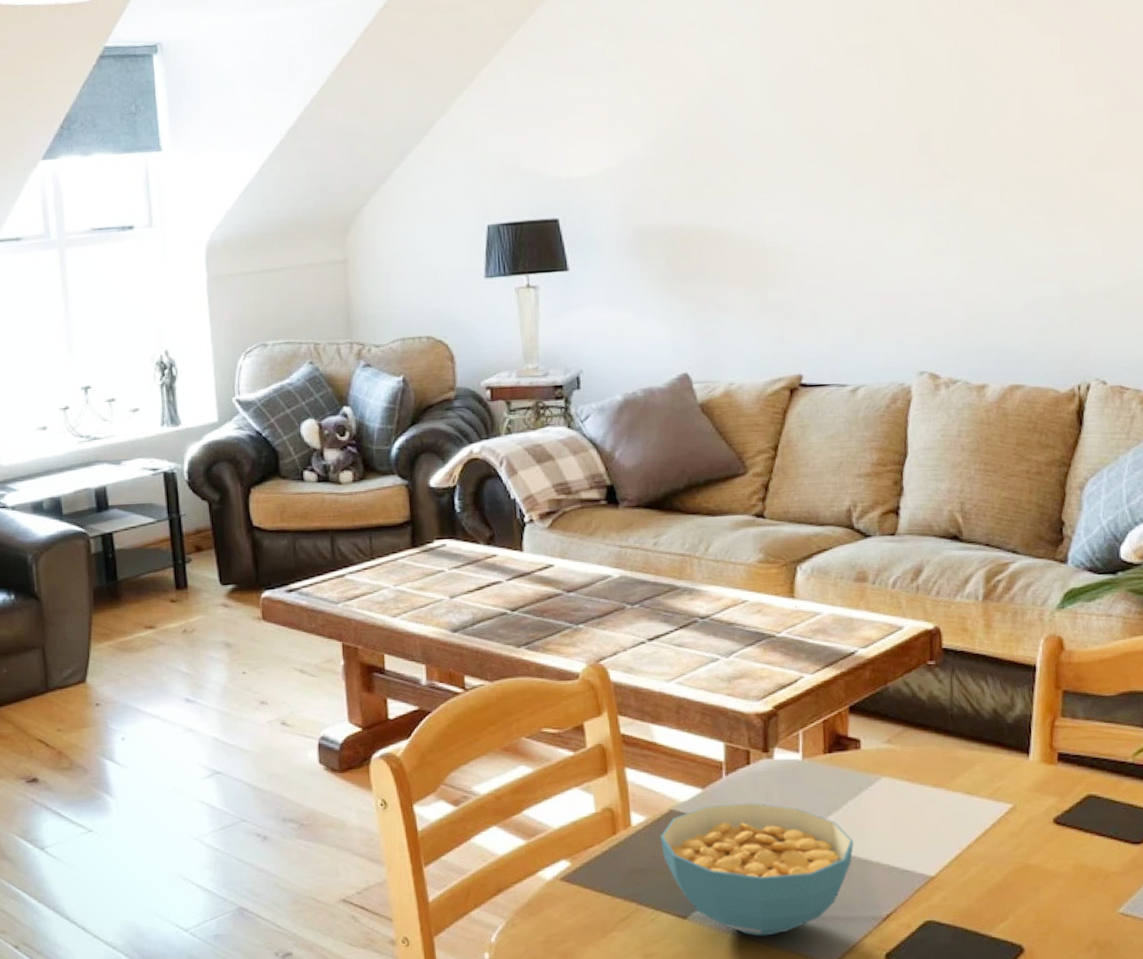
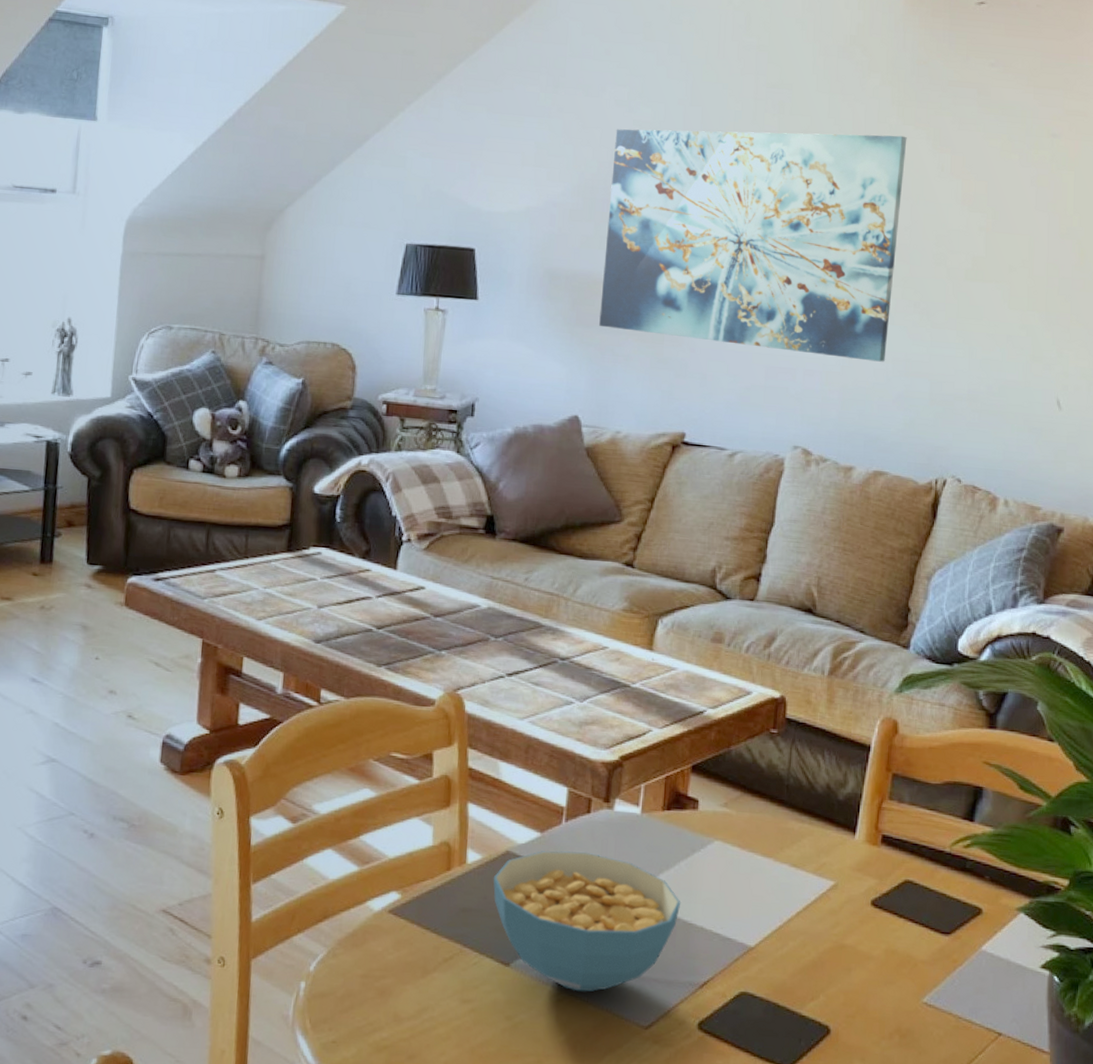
wall art: none [690,26,1010,279] -> present [599,129,907,362]

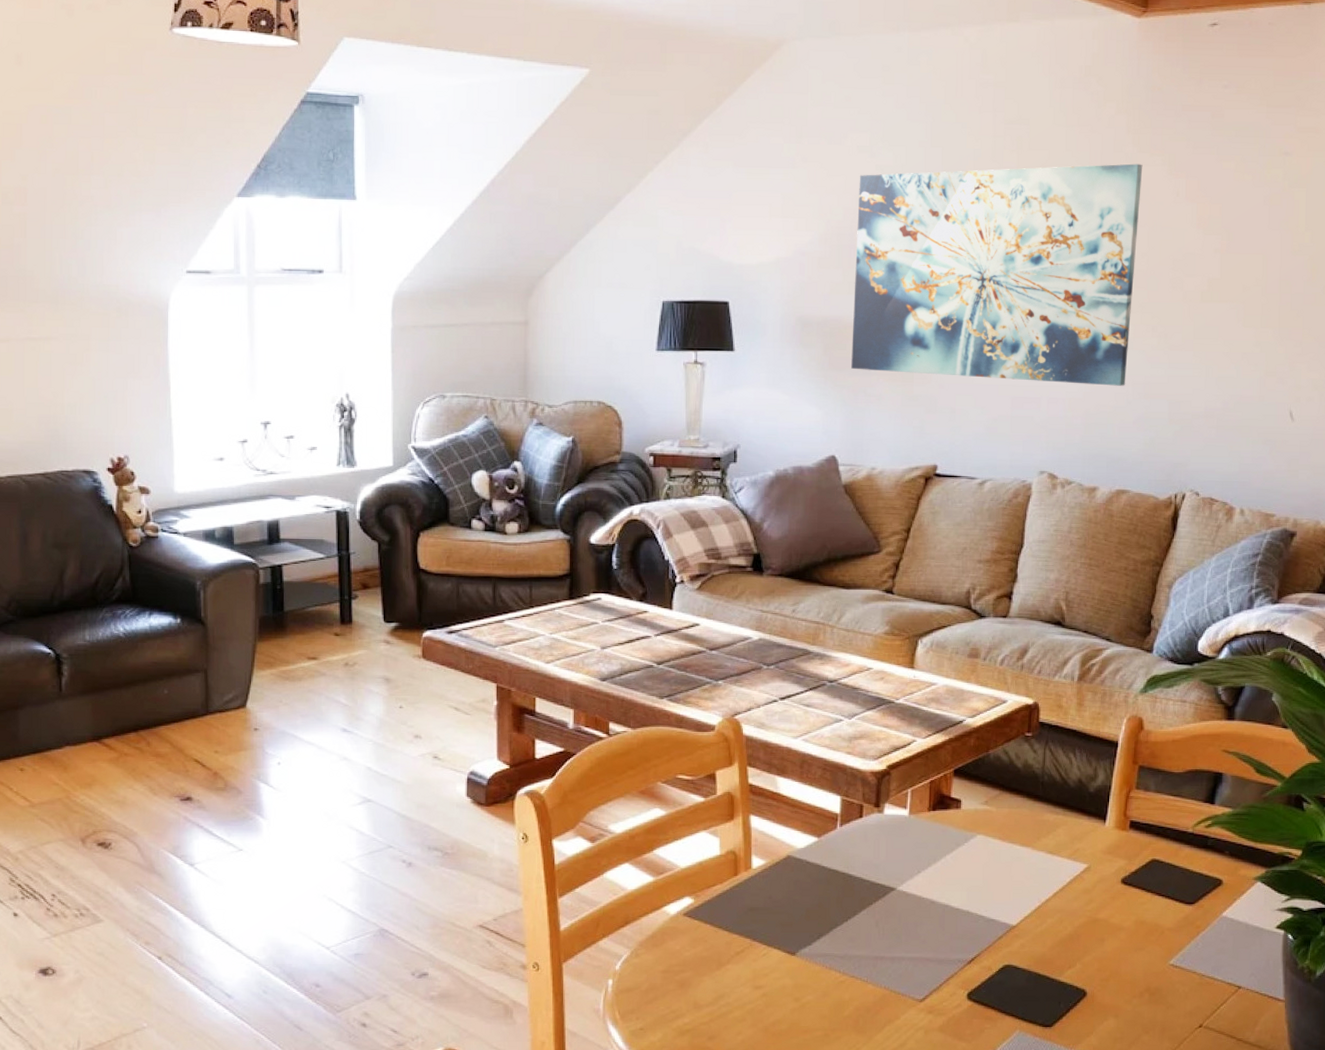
cereal bowl: present [493,850,681,992] -> none [776,851,949,973]

